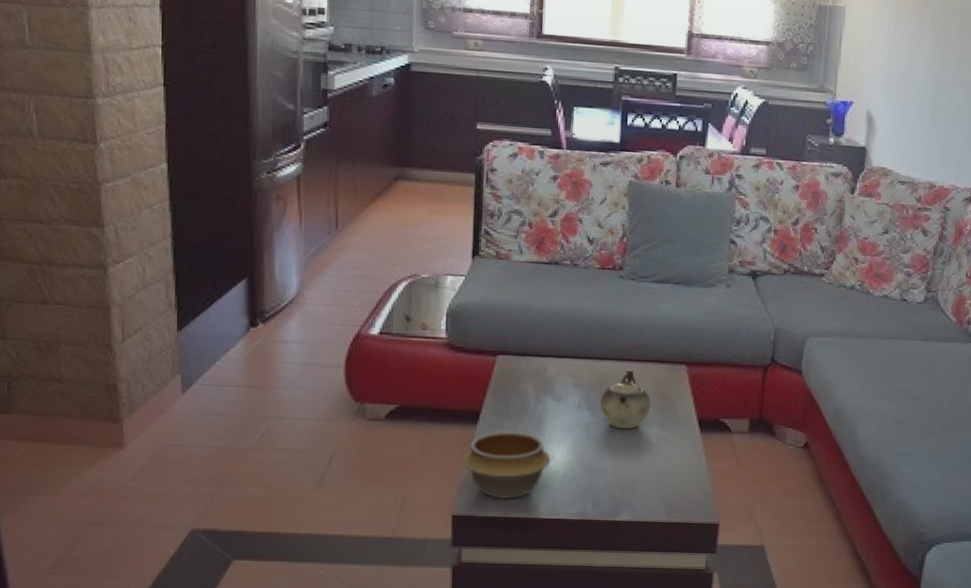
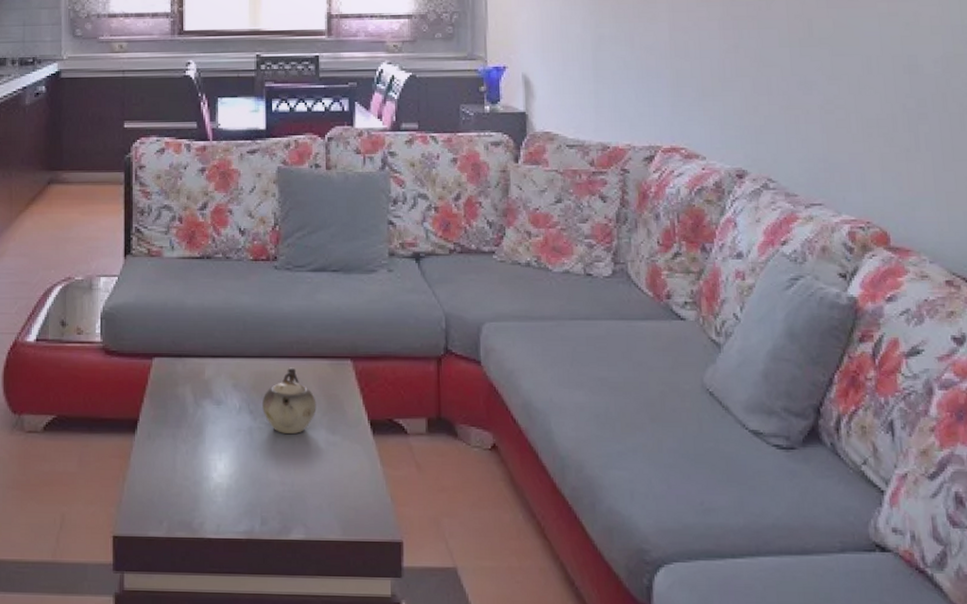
bowl: present [462,430,551,500] -> none [121,439,213,517]

